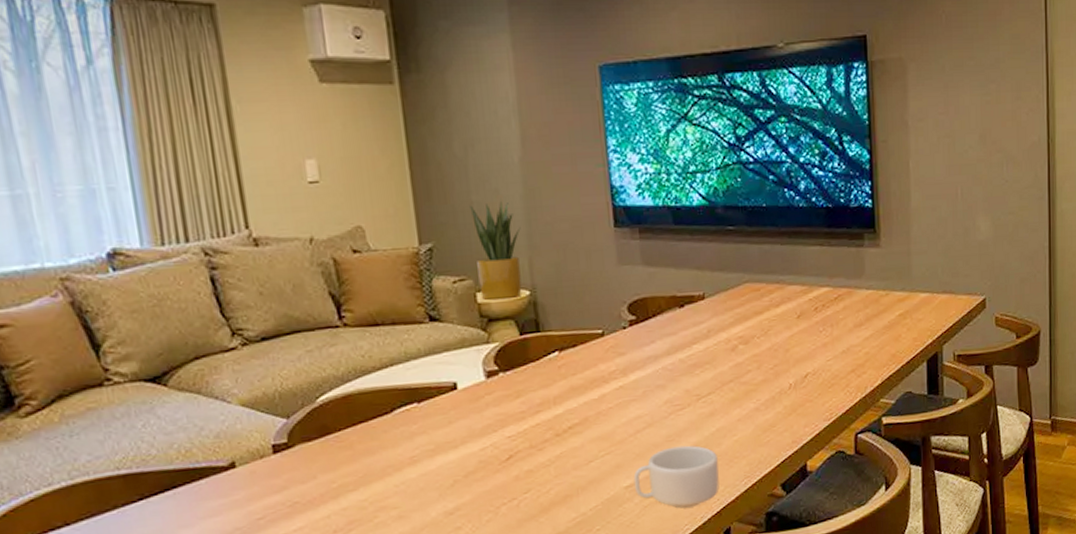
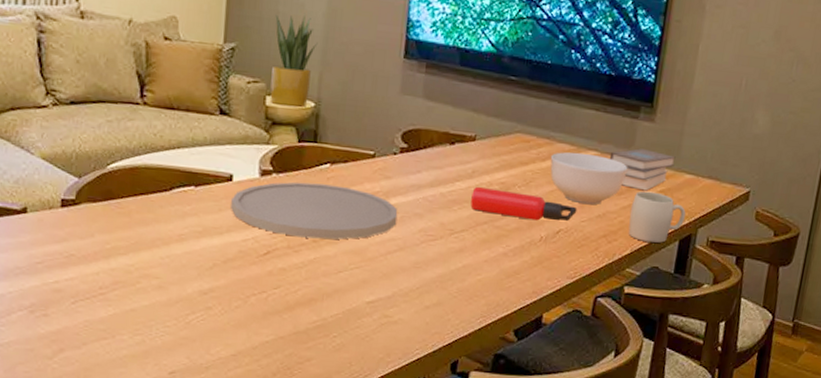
tray: none [460,372,640,435] -> present [231,182,398,240]
mug: present [633,445,720,509] -> none [375,273,460,334]
water bottle: none [711,343,821,371] -> present [470,186,578,221]
bowl: none [784,290,863,343] -> present [550,152,628,205]
books: none [842,275,908,318] -> present [609,148,676,191]
mug: none [873,317,928,369] -> present [628,191,686,244]

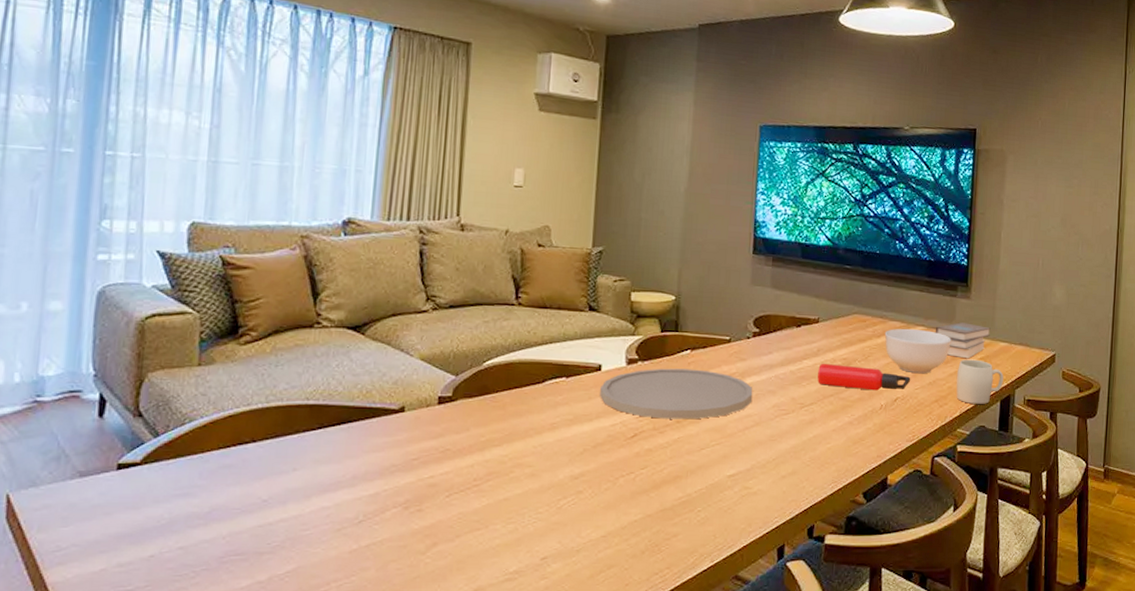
planter: present [270,13,318,107] -> none [635,218,677,301]

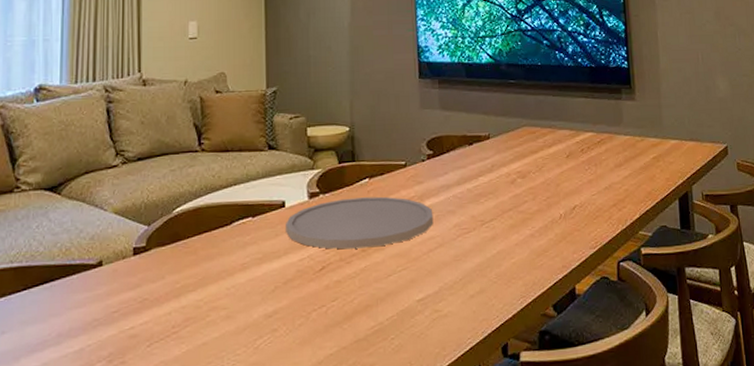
water bottle: present [817,363,911,391] -> none [494,178,587,201]
bowl: present [884,328,952,374] -> none [555,135,622,180]
books: present [935,322,991,359] -> none [604,124,660,160]
mug: present [956,359,1004,405] -> none [631,159,679,205]

